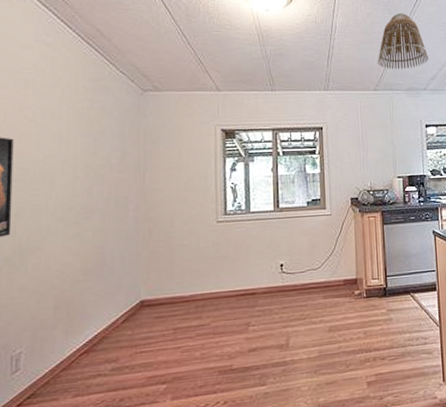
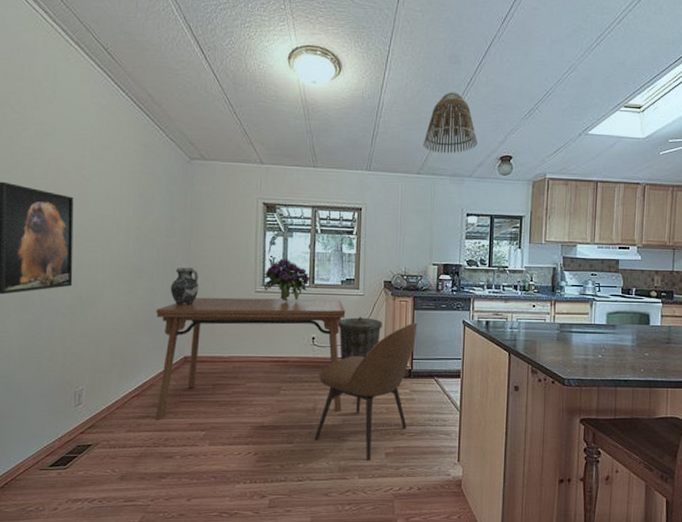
dining table: none [107,221,317,379] -> present [156,297,346,420]
ceramic jug: none [123,203,156,245] -> present [170,267,199,306]
bouquet: none [224,184,275,229] -> present [262,259,310,302]
chair: none [289,237,388,394] -> present [314,322,418,461]
trash can: none [306,237,353,286] -> present [338,316,382,360]

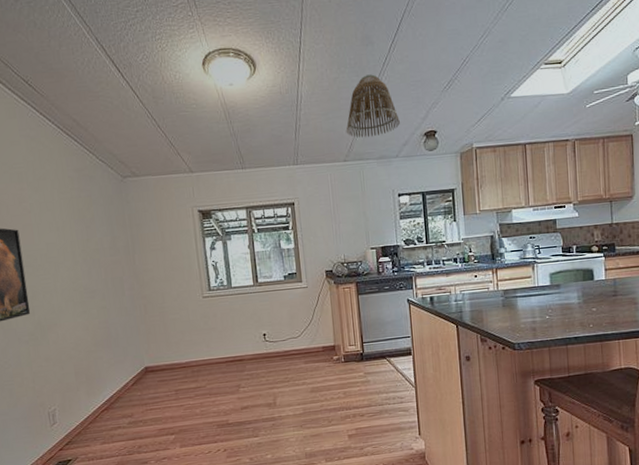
dining table: present [156,297,346,420] -> none [112,294,301,430]
ceramic jug: present [170,267,199,306] -> none [121,282,150,320]
bouquet: present [262,259,310,302] -> none [207,262,254,303]
chair: present [314,322,418,461] -> none [274,307,366,445]
trash can: present [338,316,382,360] -> none [286,308,329,352]

